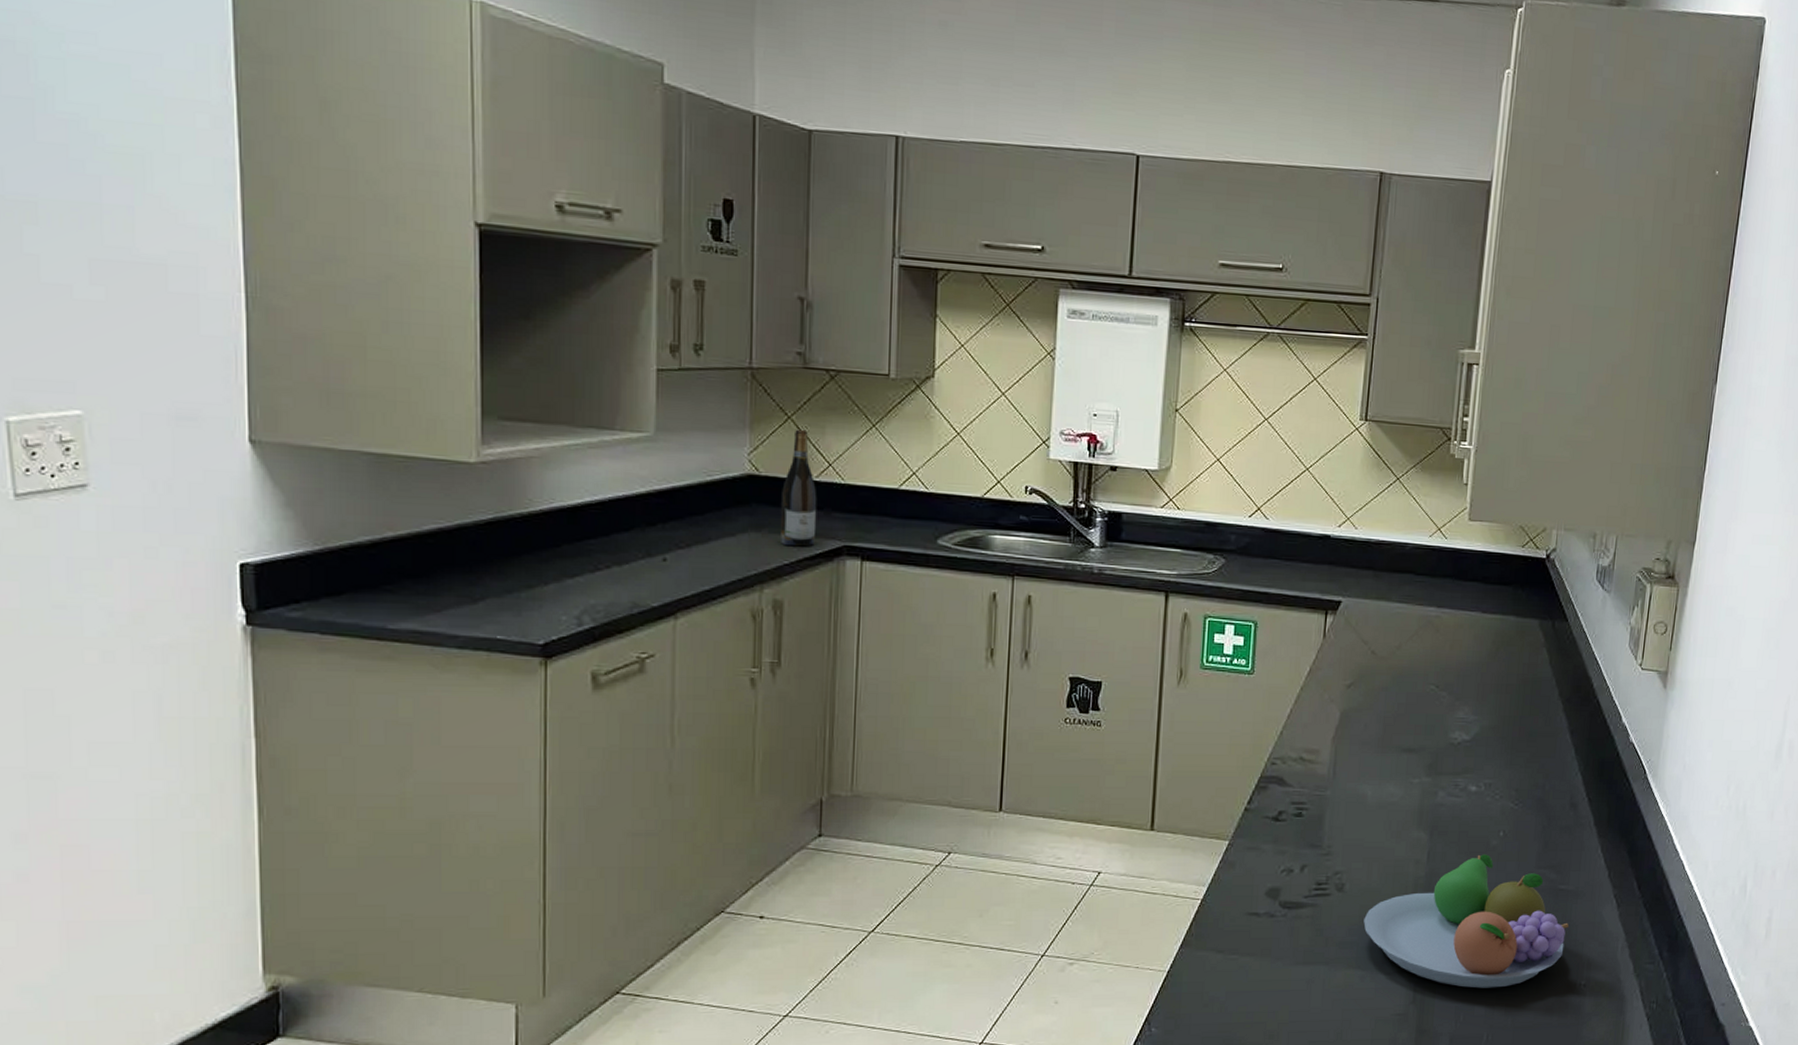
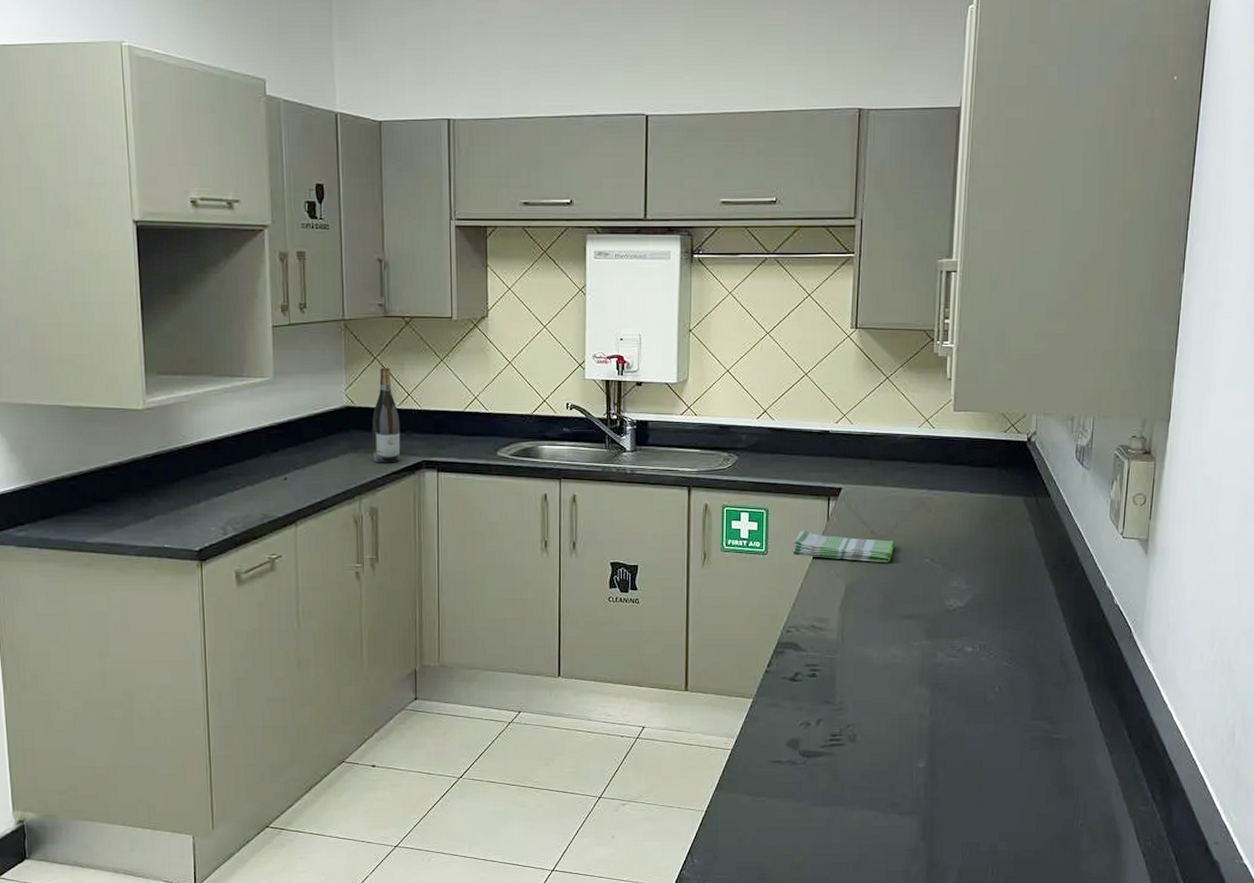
dish towel: none [1281,648,1398,688] -> present [791,531,895,562]
fruit bowl: present [1363,854,1570,989] -> none [875,708,1065,827]

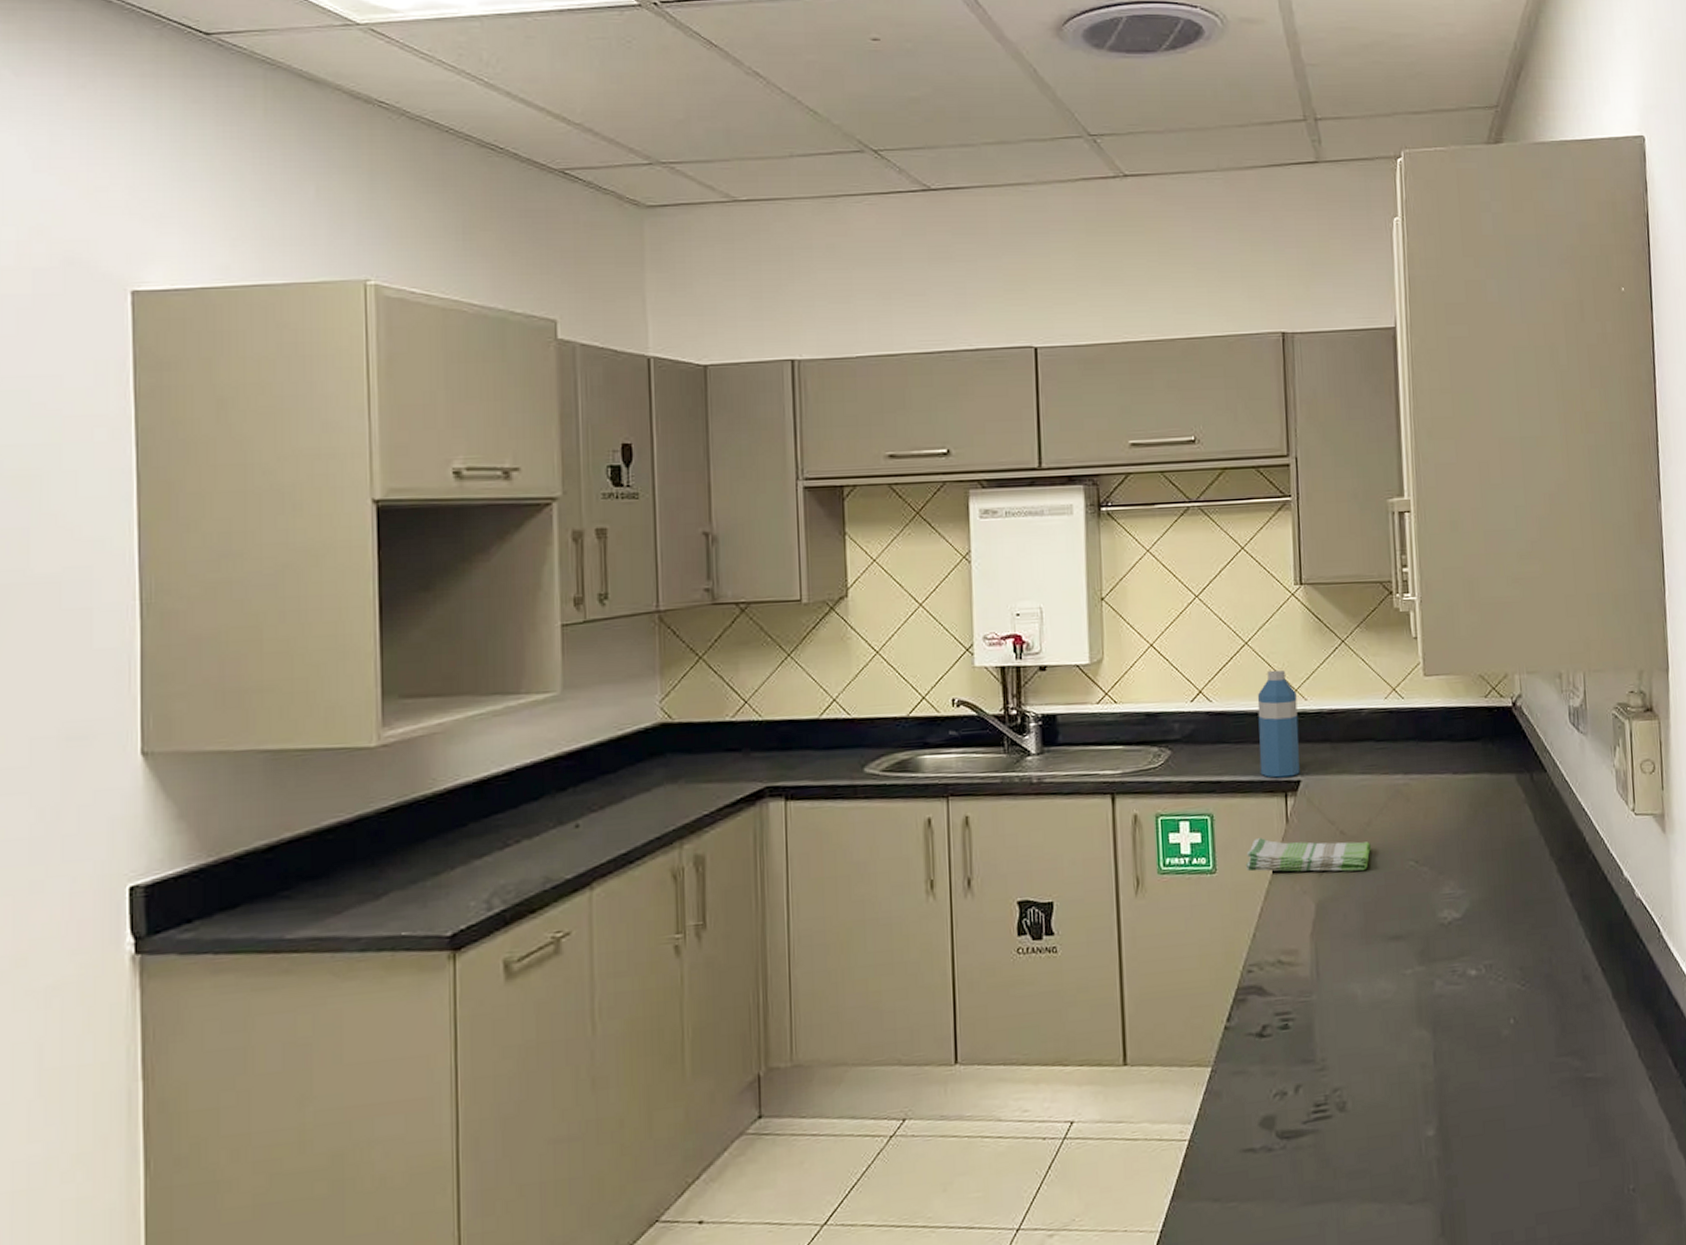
wine bottle: present [371,367,401,463] -> none [696,668,736,795]
water bottle: none [809,397,844,485] -> present [1257,669,1300,778]

